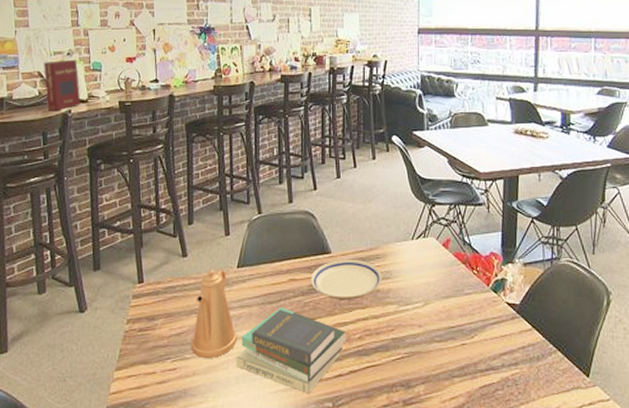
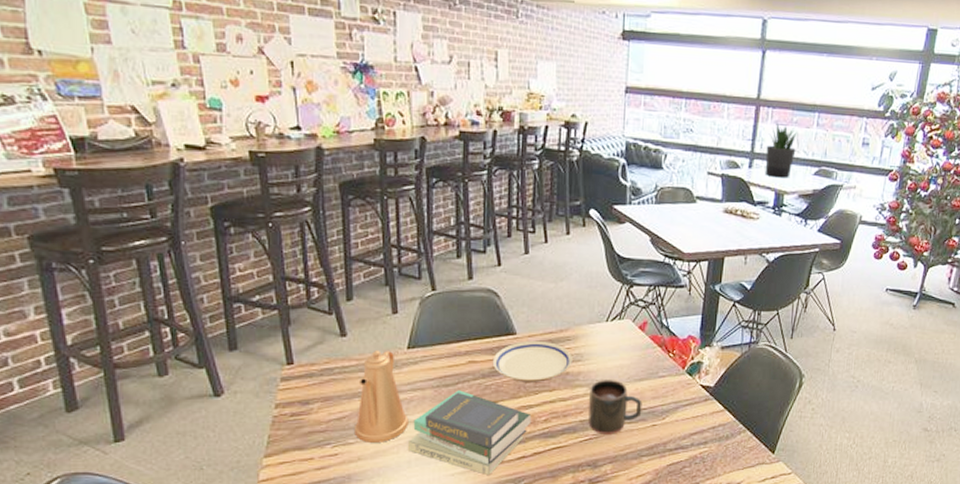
book: present [44,59,81,111] -> none [139,92,196,159]
mug: none [398,297,451,353] -> present [588,380,642,434]
planter: none [549,49,577,99] -> present [765,122,797,178]

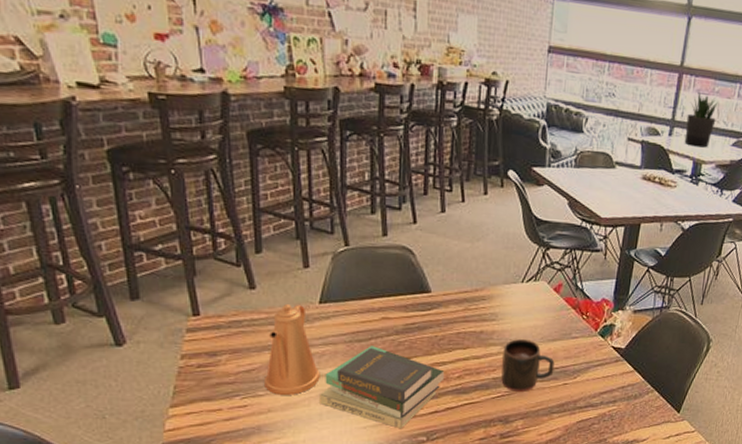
plate: present [492,340,573,382] -> none [406,299,487,340]

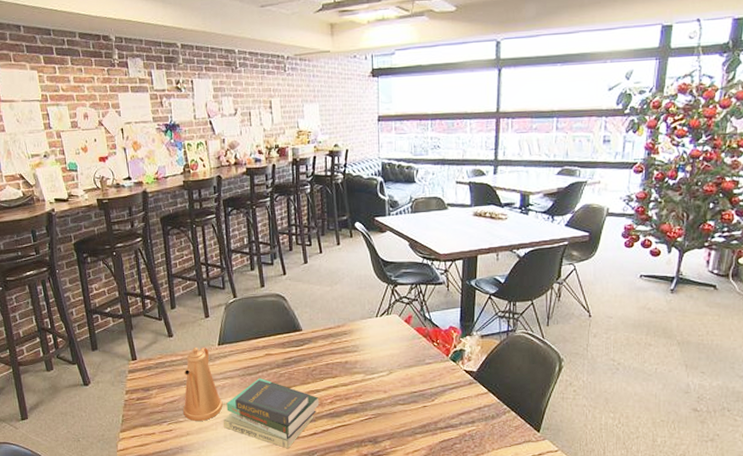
mug: present [501,339,555,392] -> none [365,367,413,414]
planter: present [684,91,718,148] -> none [509,131,538,181]

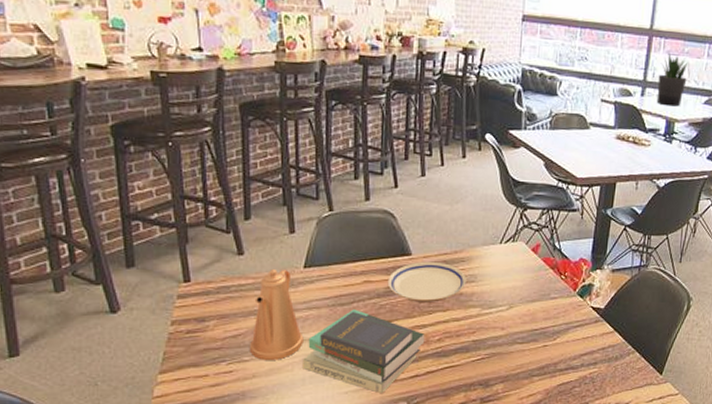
plate: none [284,335,350,371] -> present [387,261,467,302]
planter: none [509,131,538,181] -> present [656,52,688,107]

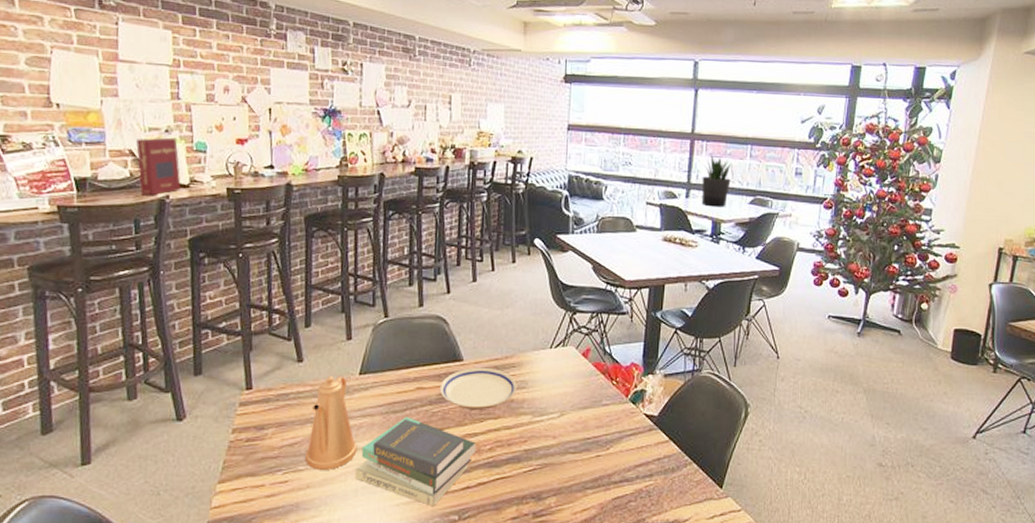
book: none [42,11,98,77] -> present [136,137,181,196]

